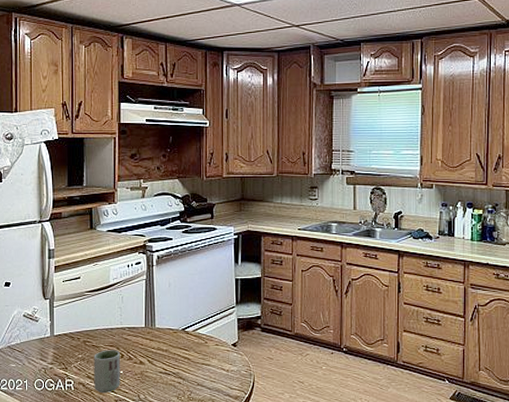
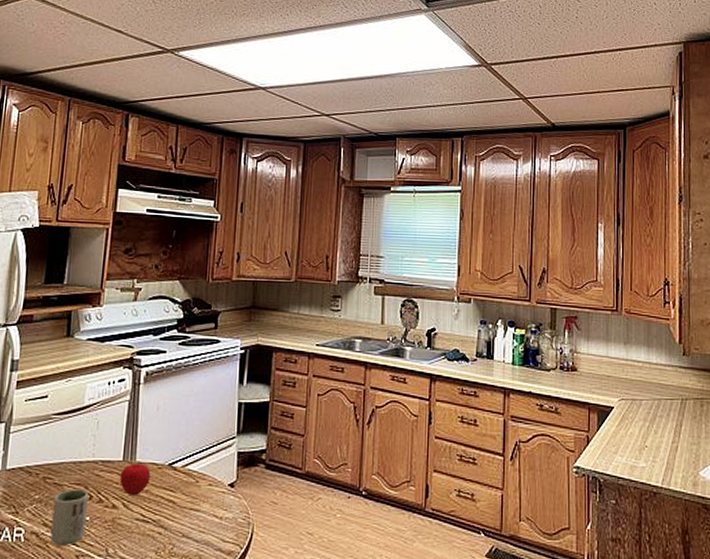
apple: none [144,329,168,354] -> present [120,464,151,495]

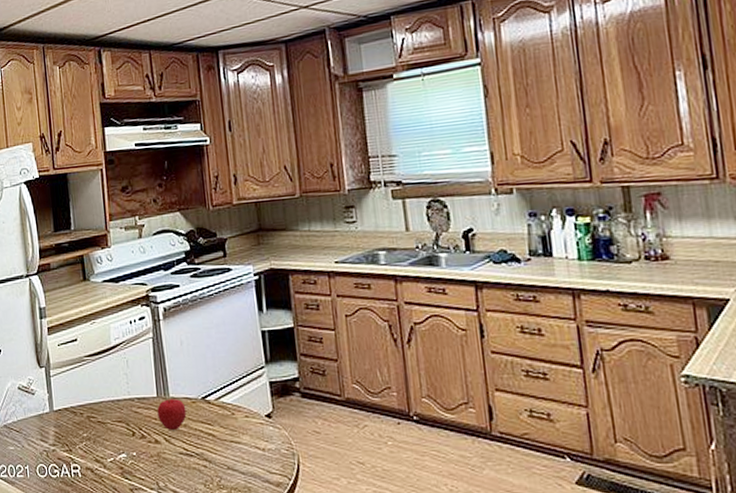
cup: present [50,489,88,547] -> none [100,426,135,481]

